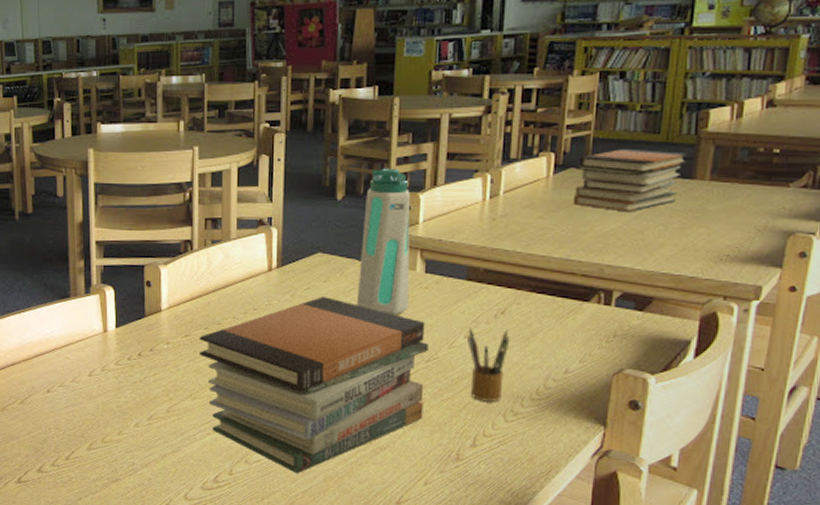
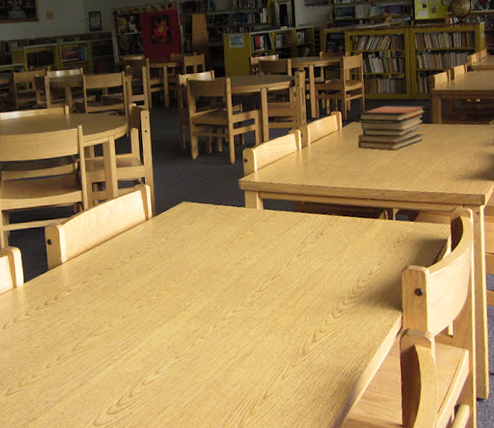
book stack: present [199,297,429,474] -> none [95,236,275,387]
water bottle: present [356,168,411,315] -> none [214,131,255,245]
pencil box: present [467,327,510,403] -> none [299,246,329,305]

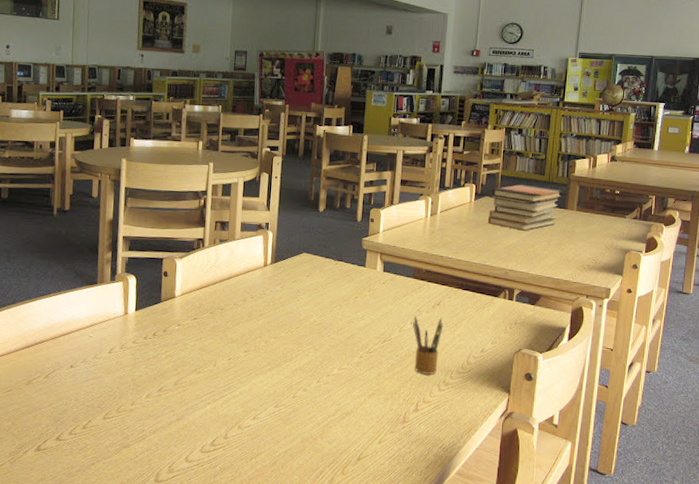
pencil box: none [299,246,329,305] -> present [413,315,444,376]

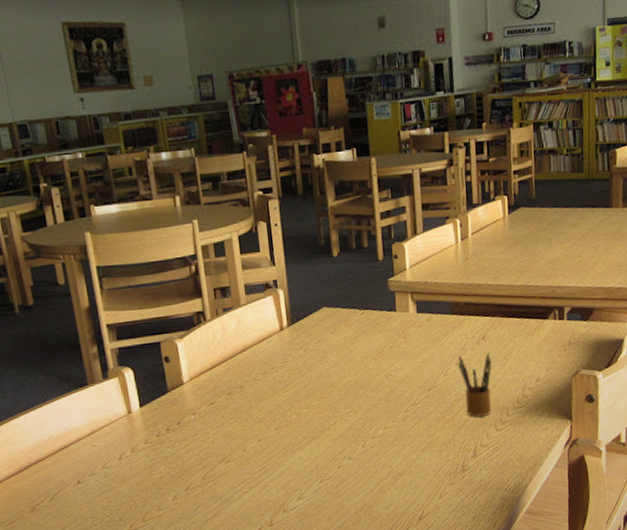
book stack: present [488,184,563,231] -> none [525,186,605,240]

